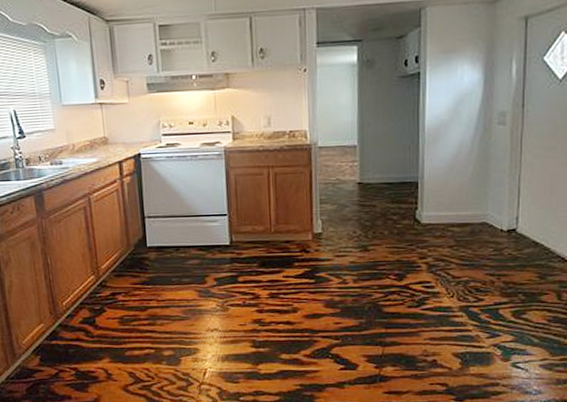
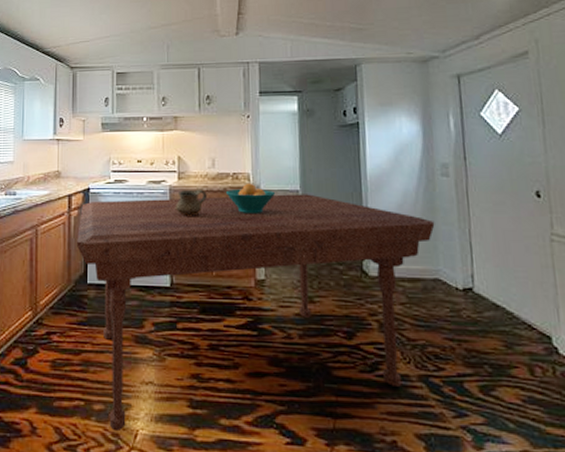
dining table: none [132,148,487,372] -> present [77,194,435,432]
pottery: none [231,149,263,177] -> present [175,189,207,216]
fruit bowl: none [282,140,334,172] -> present [225,183,276,215]

